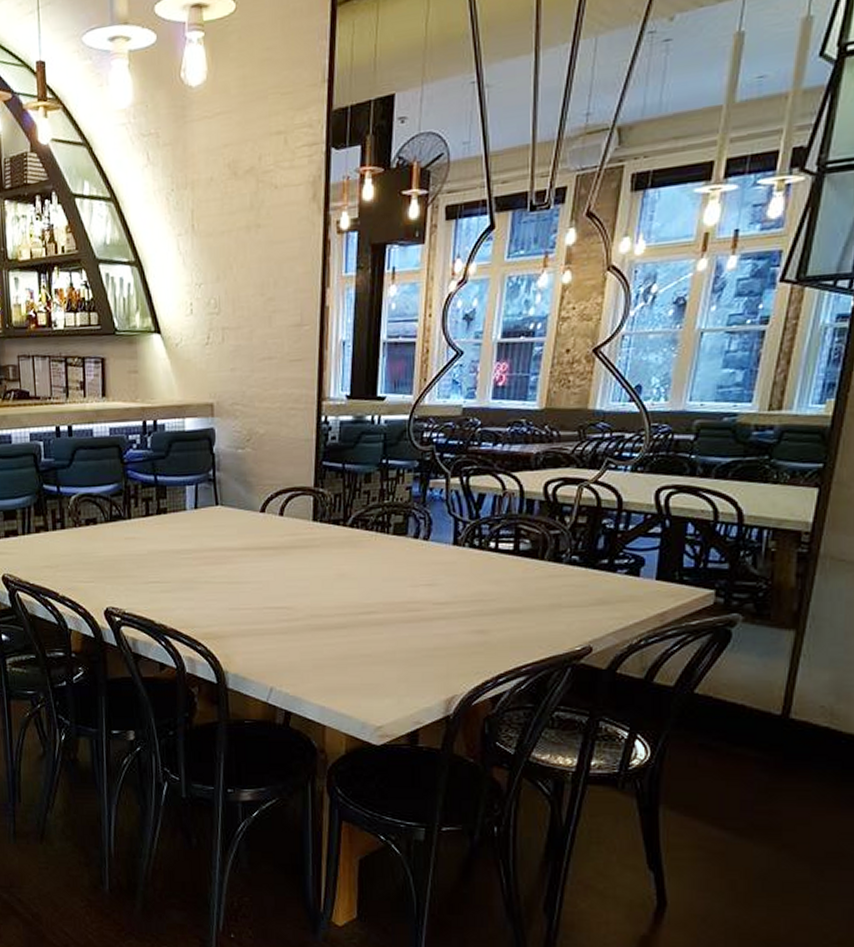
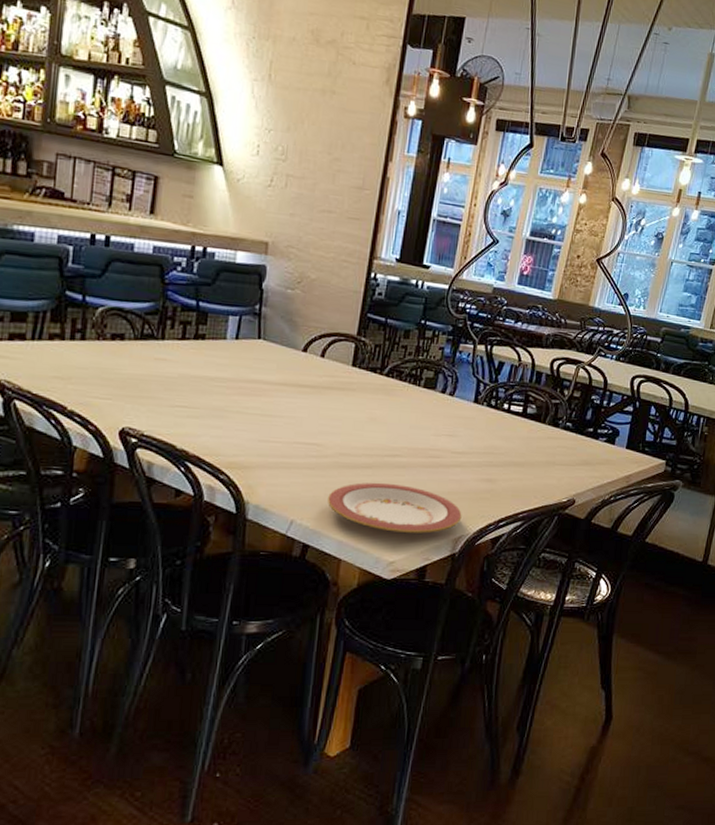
plate: none [305,642,453,695] -> present [328,482,462,533]

